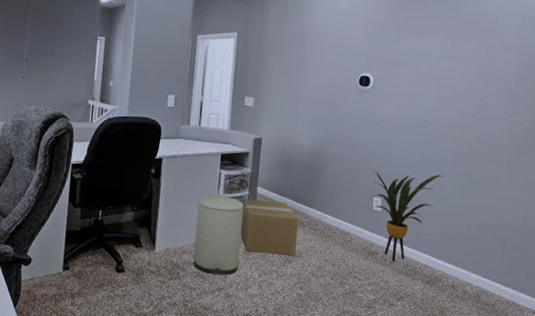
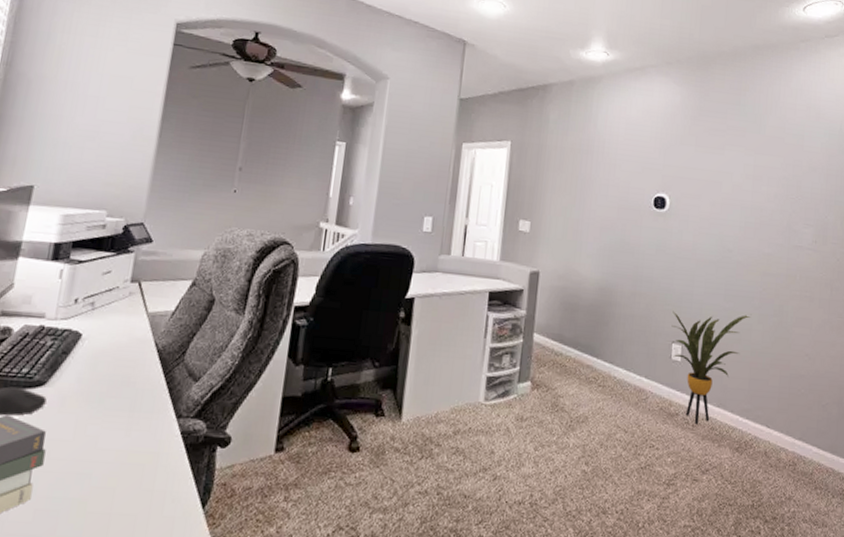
pedal bin: present [193,194,244,276] -> none [451,343,517,451]
cardboard box: present [240,198,299,256] -> none [511,348,584,421]

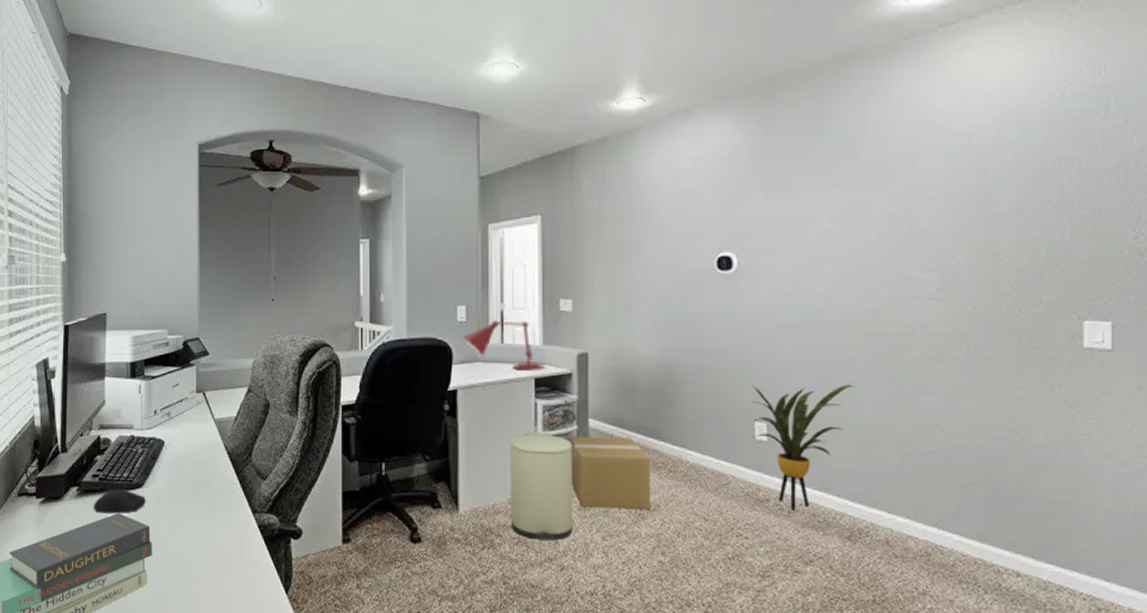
desk lamp: none [425,233,501,285] -> present [462,320,547,371]
pedal bin: none [451,343,517,451] -> present [510,431,574,541]
cardboard box: none [511,348,584,421] -> present [569,435,651,510]

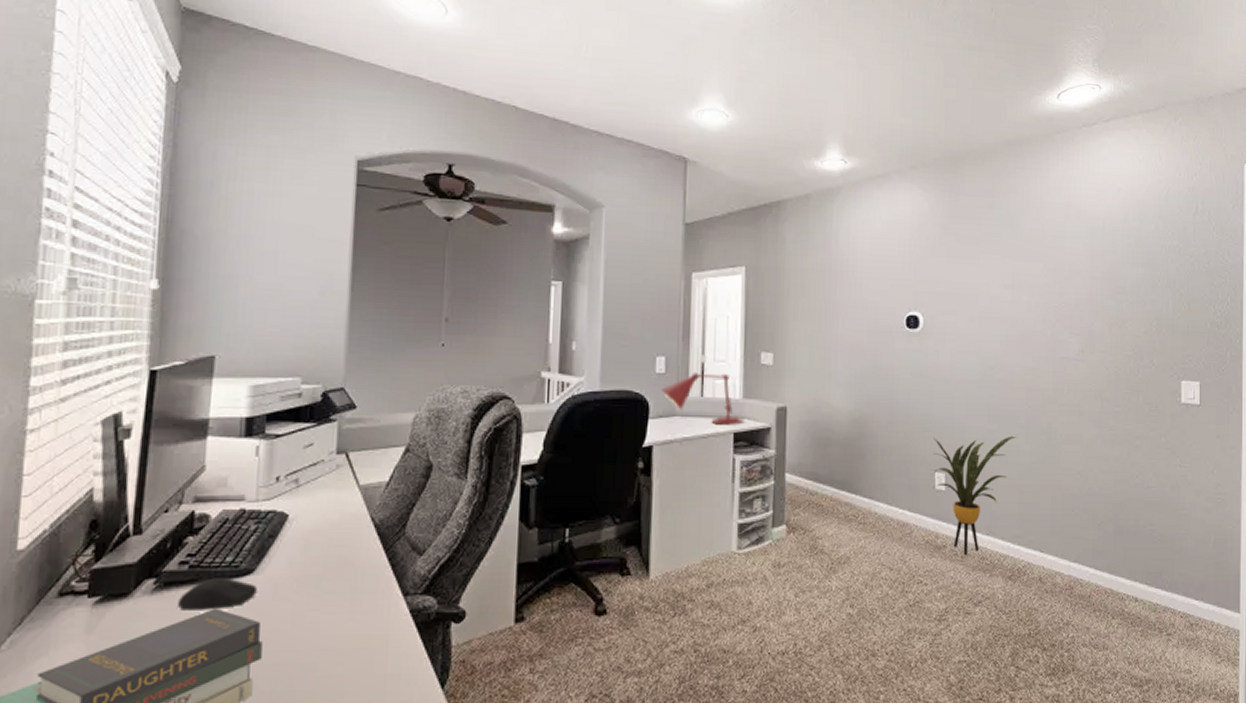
pedal bin: present [510,431,574,541] -> none [704,488,769,602]
cardboard box: present [569,435,651,510] -> none [766,491,843,564]

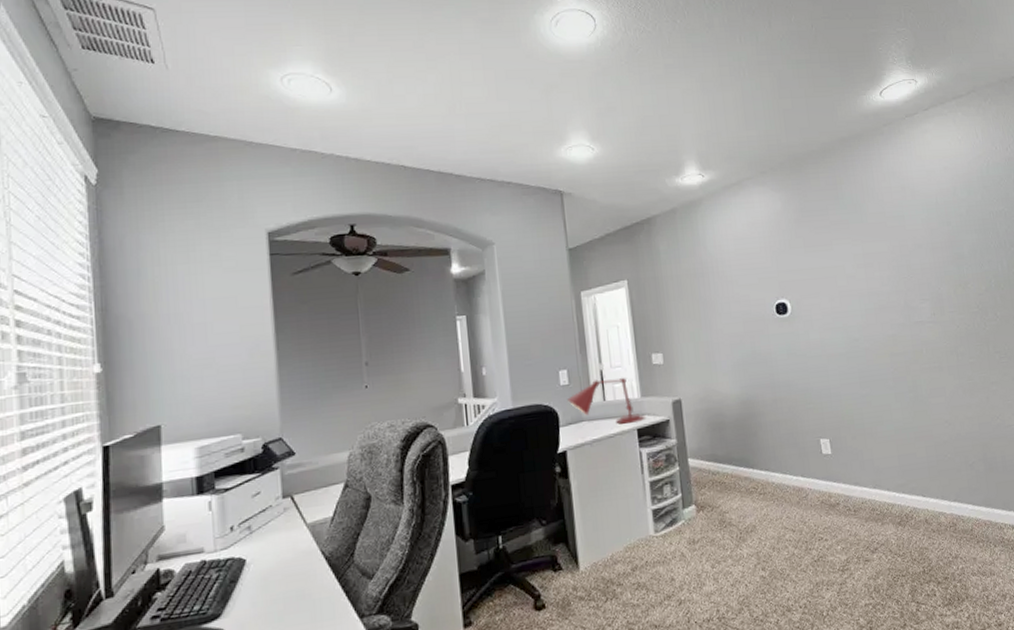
house plant: present [933,434,1018,555] -> none [814,395,889,509]

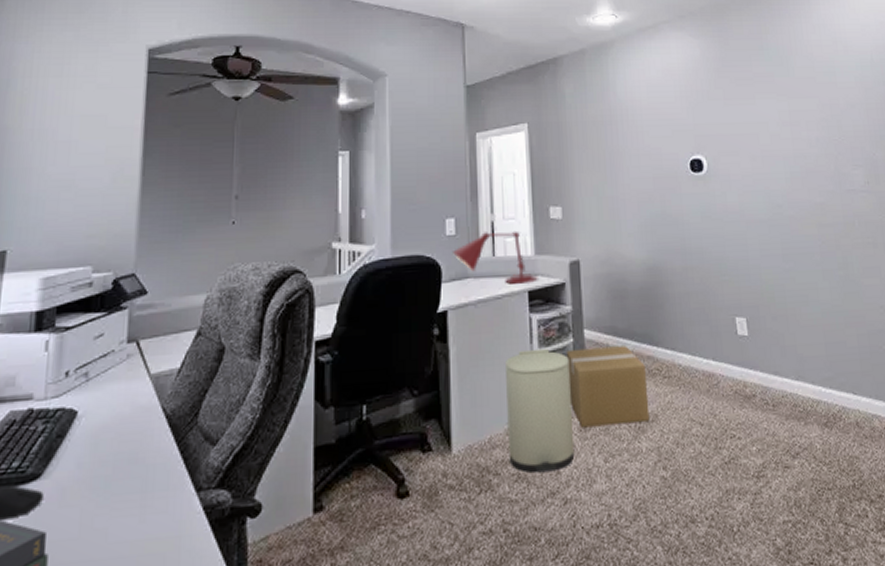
pedal bin: none [621,476,686,582] -> present [506,348,575,473]
cardboard box: none [673,469,749,541] -> present [566,345,650,428]

